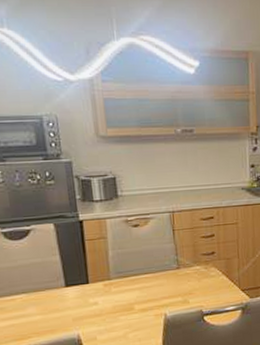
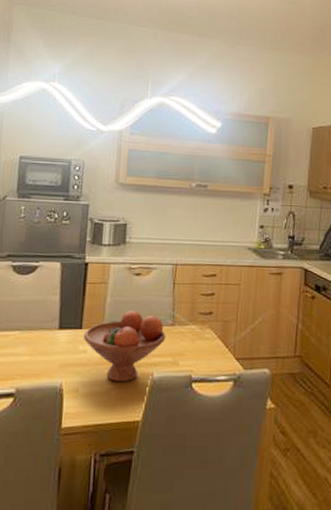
fruit bowl: none [91,259,173,326] -> present [83,310,166,383]

